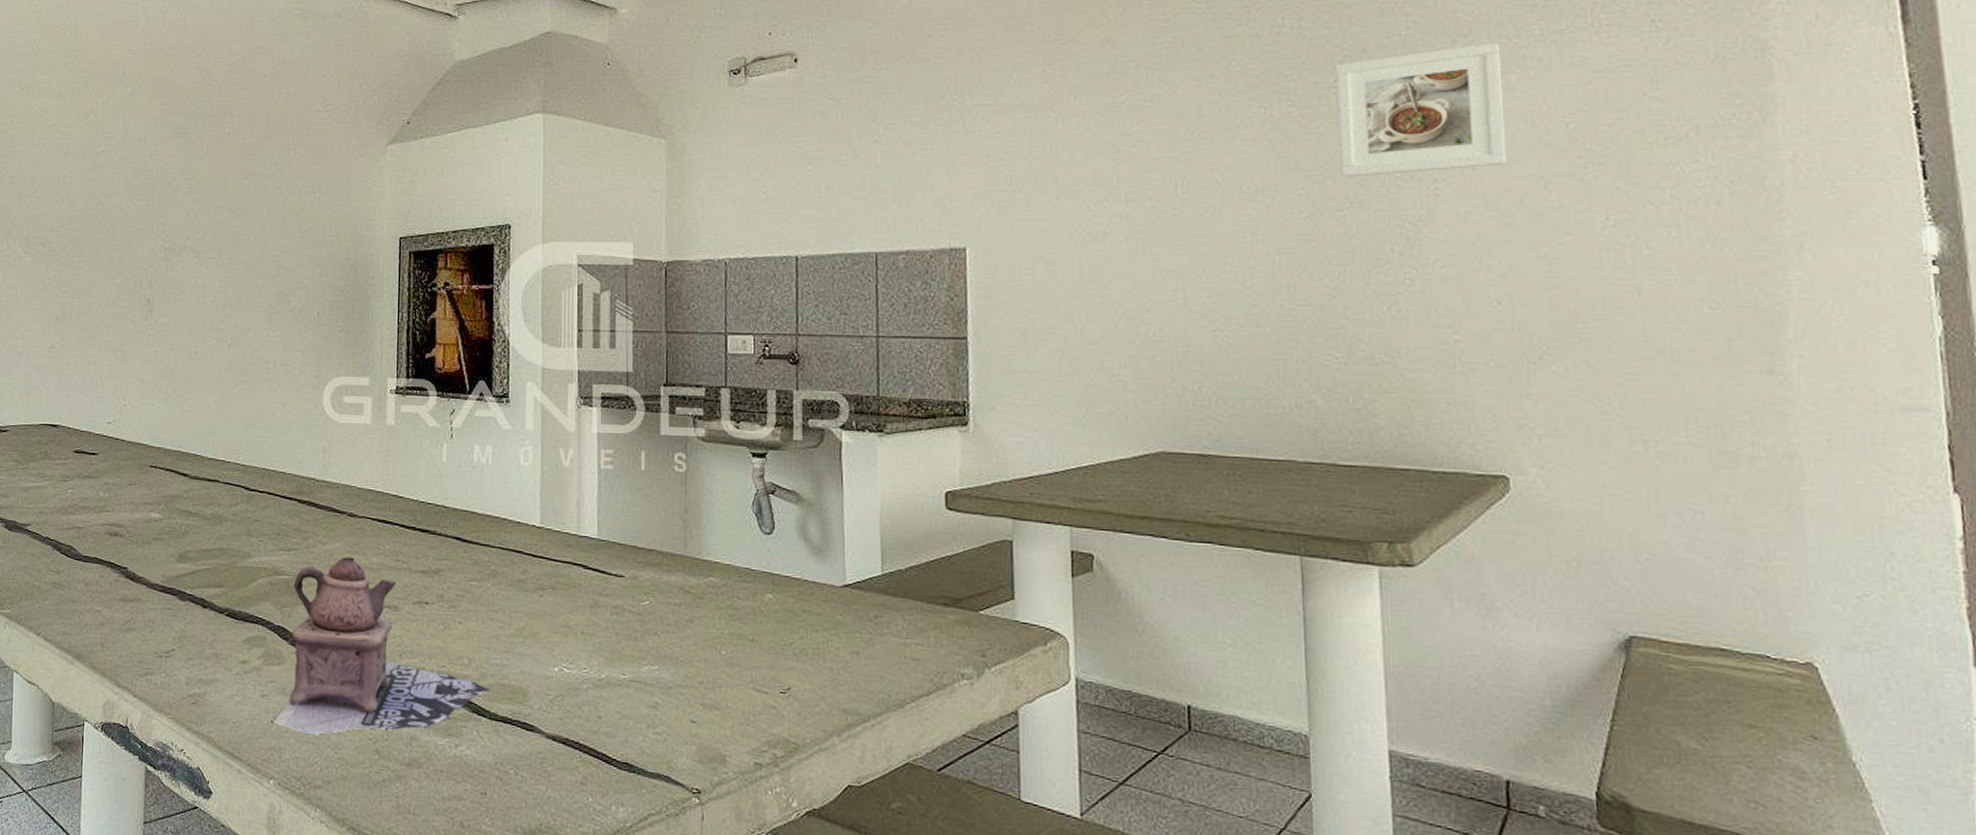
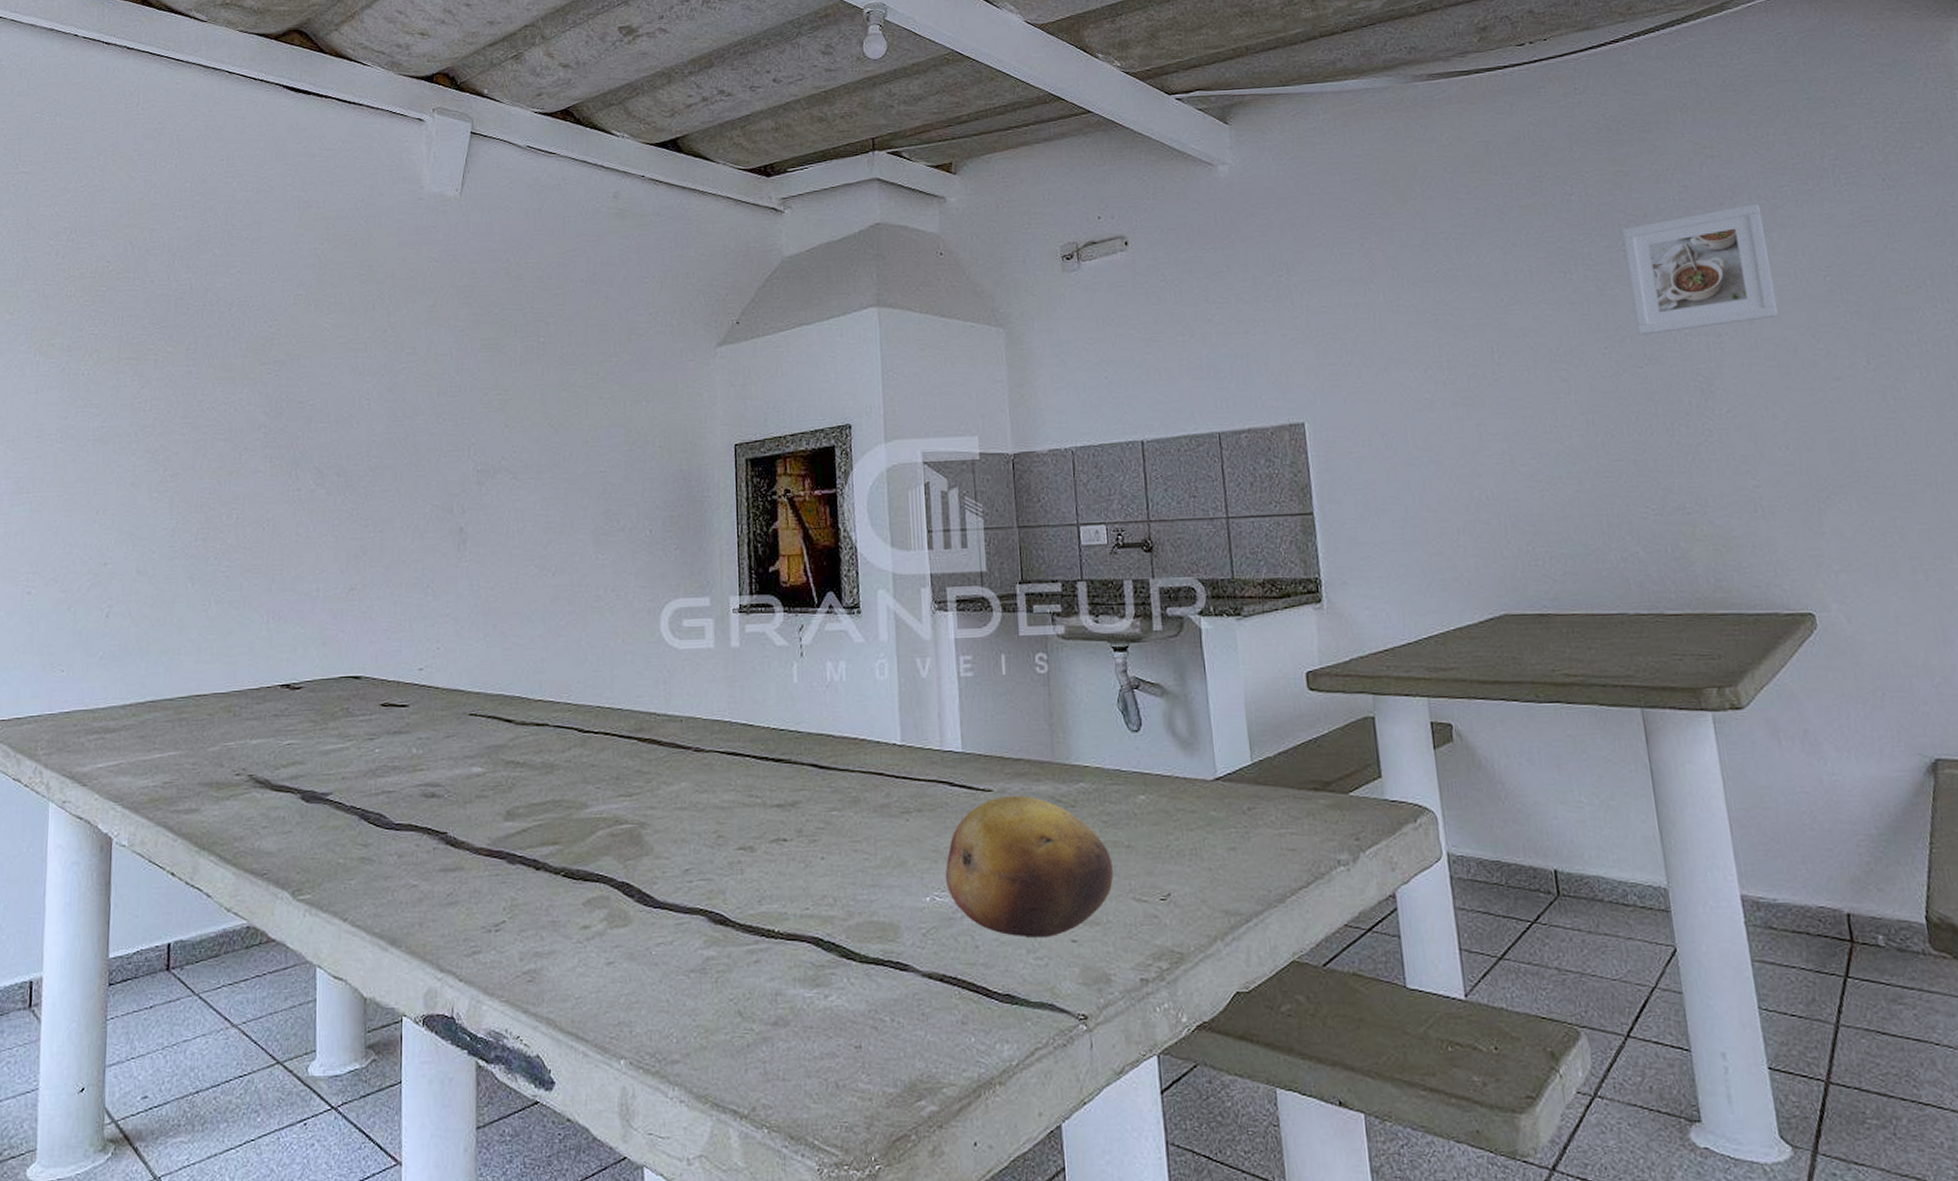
teapot: present [271,557,490,736] -> none [619,797,858,1002]
fruit: none [574,582,736,716] -> present [945,795,1114,938]

